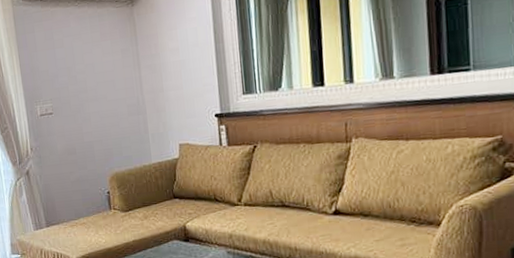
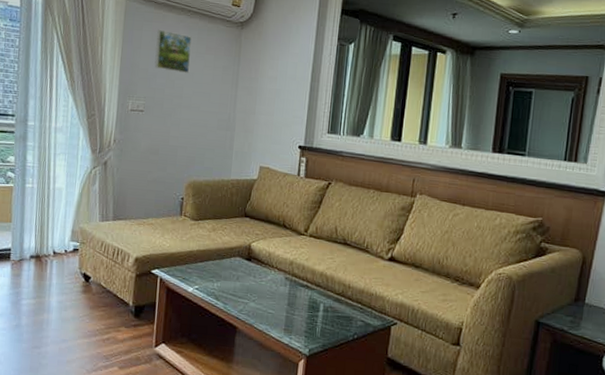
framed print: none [49,26,89,68] -> present [154,29,192,73]

